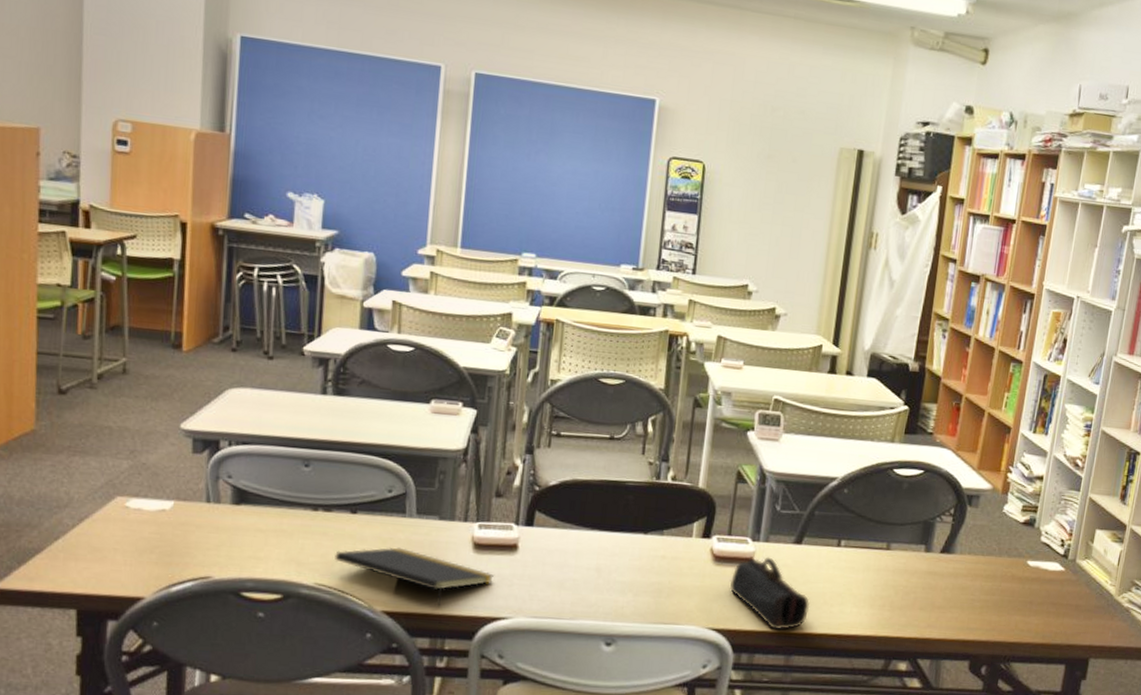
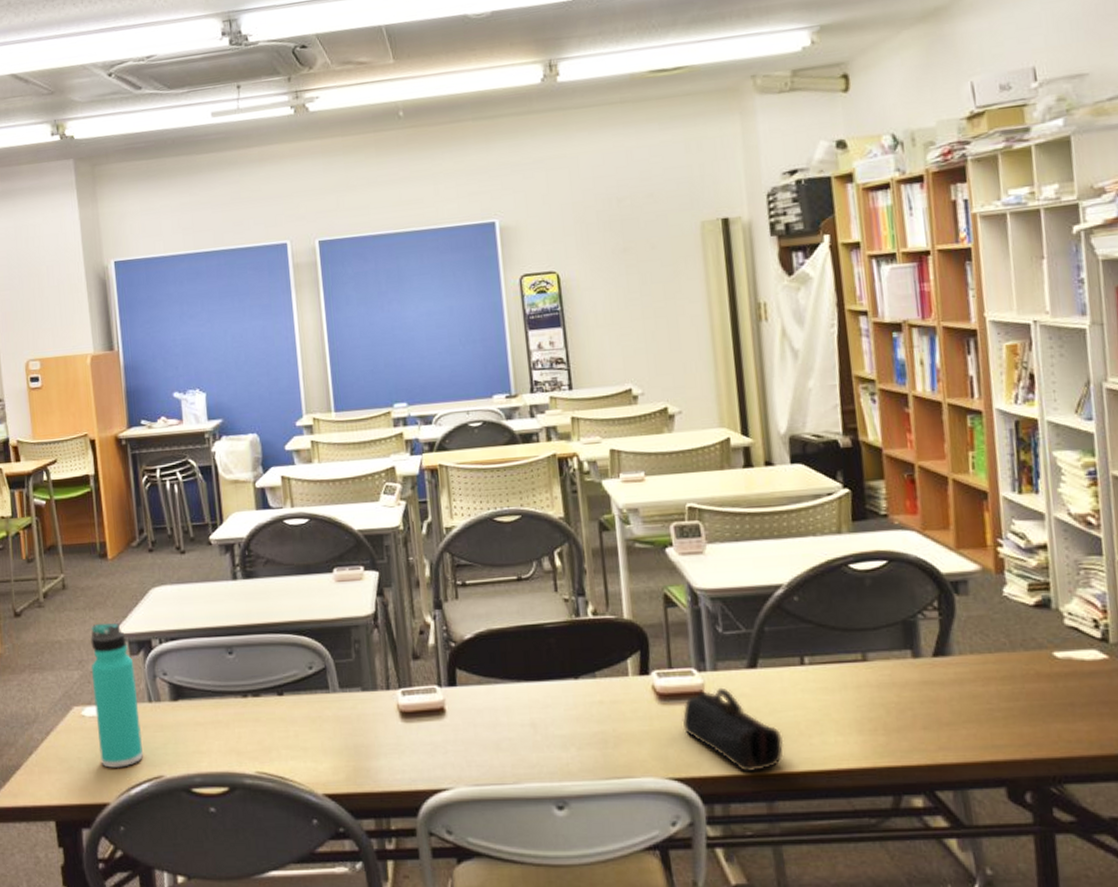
thermos bottle: none [140,415,196,565] -> present [90,623,143,769]
notepad: present [335,547,495,608] -> none [270,725,427,785]

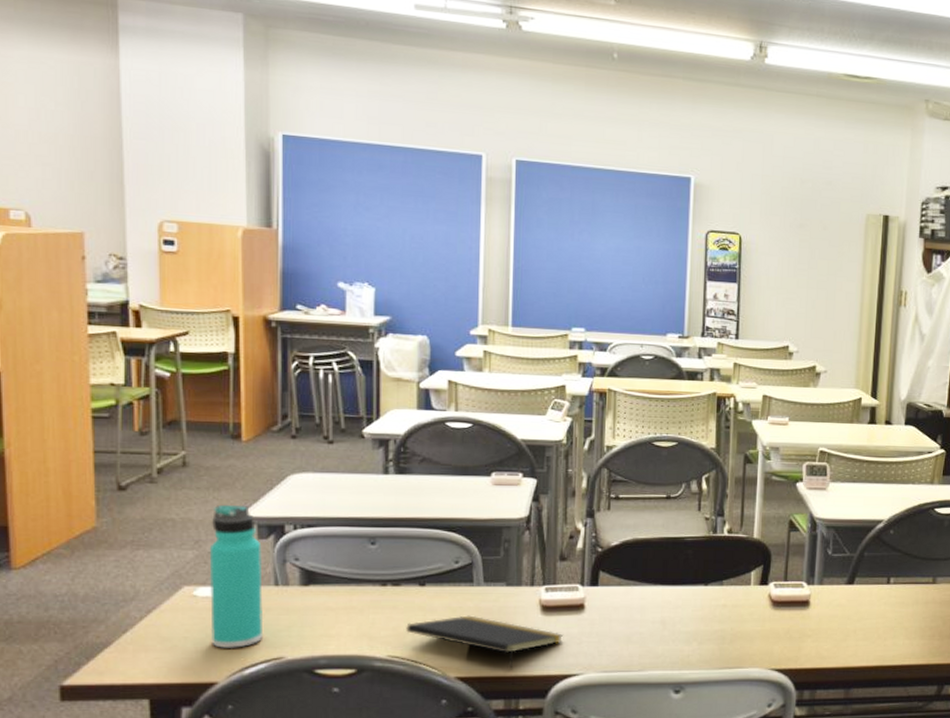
notepad: none [270,725,427,785] -> present [406,615,564,670]
pencil case: present [682,687,784,773] -> none [788,598,865,666]

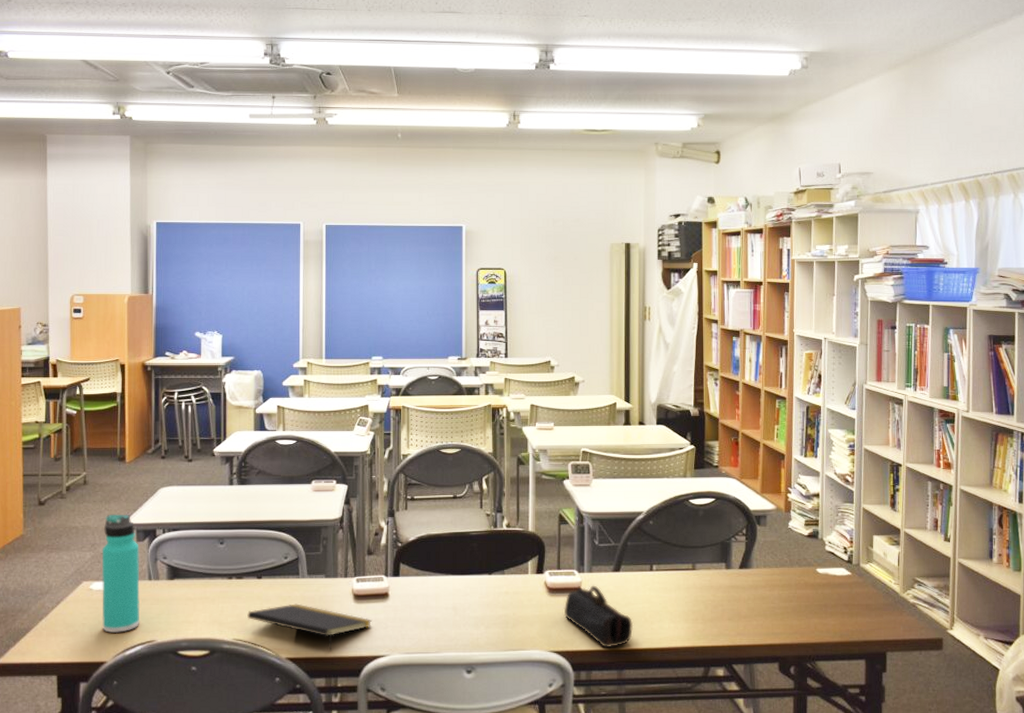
pencil case: none [788,598,865,666] -> present [563,585,634,648]

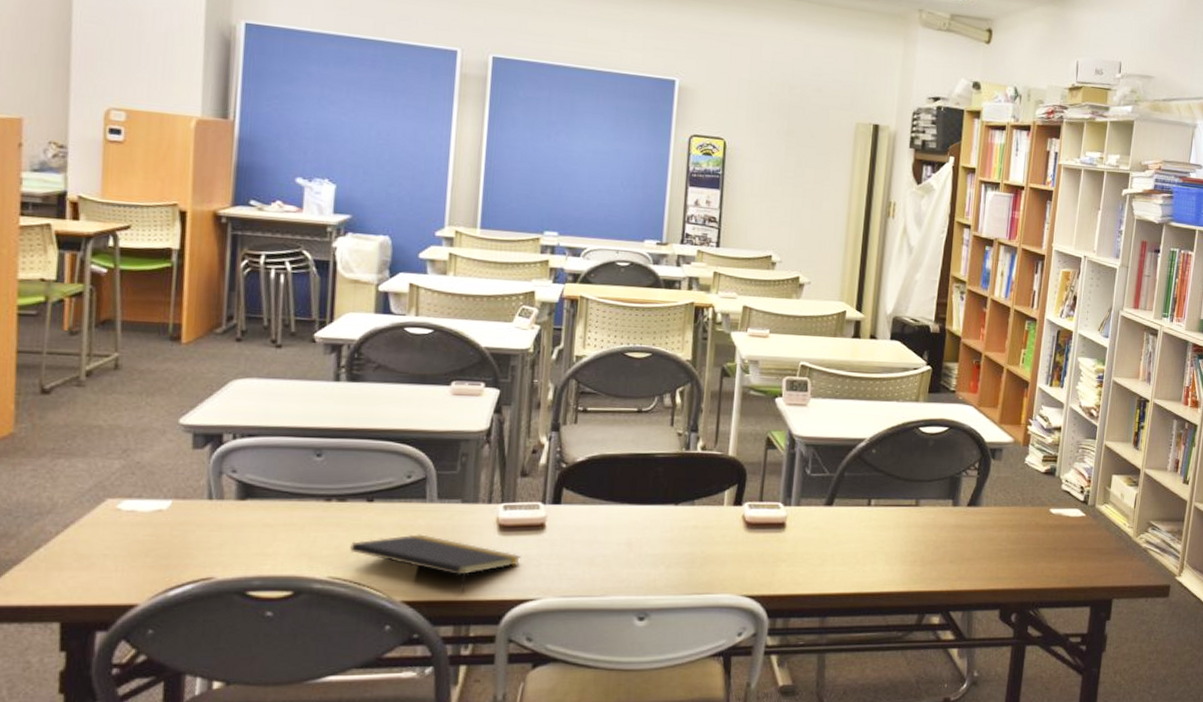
thermos bottle: present [101,514,141,634] -> none [133,410,196,568]
pencil case: present [563,585,634,648] -> none [762,520,843,593]

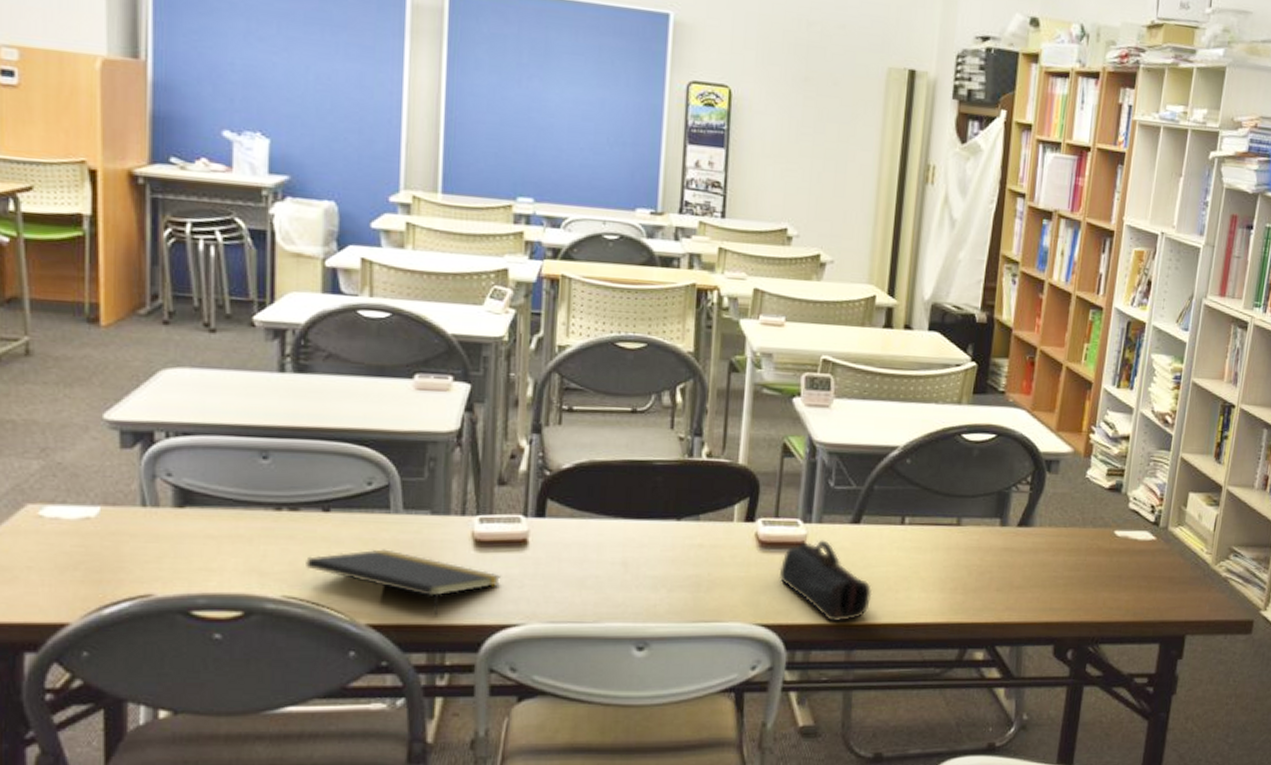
pencil case: none [762,520,843,593] -> present [778,540,872,622]

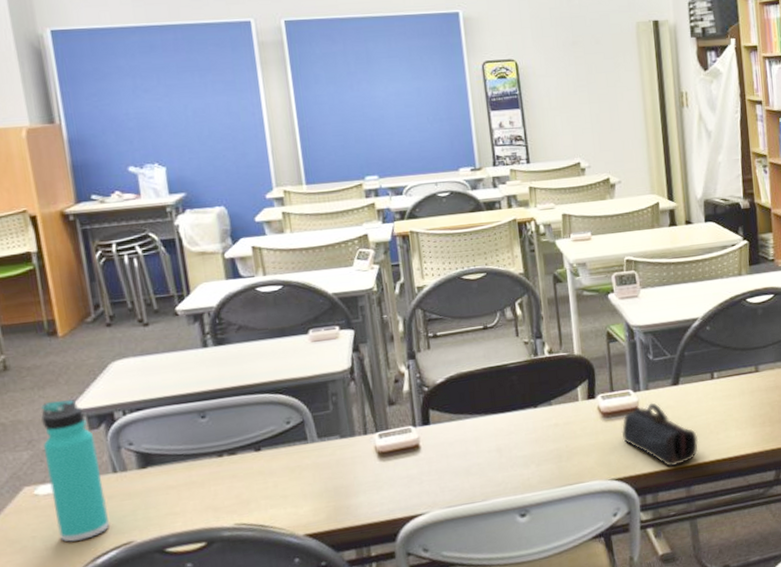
thermos bottle: none [59,403,128,583] -> present [41,399,109,542]
notepad: present [306,549,502,617] -> none [248,472,404,520]

